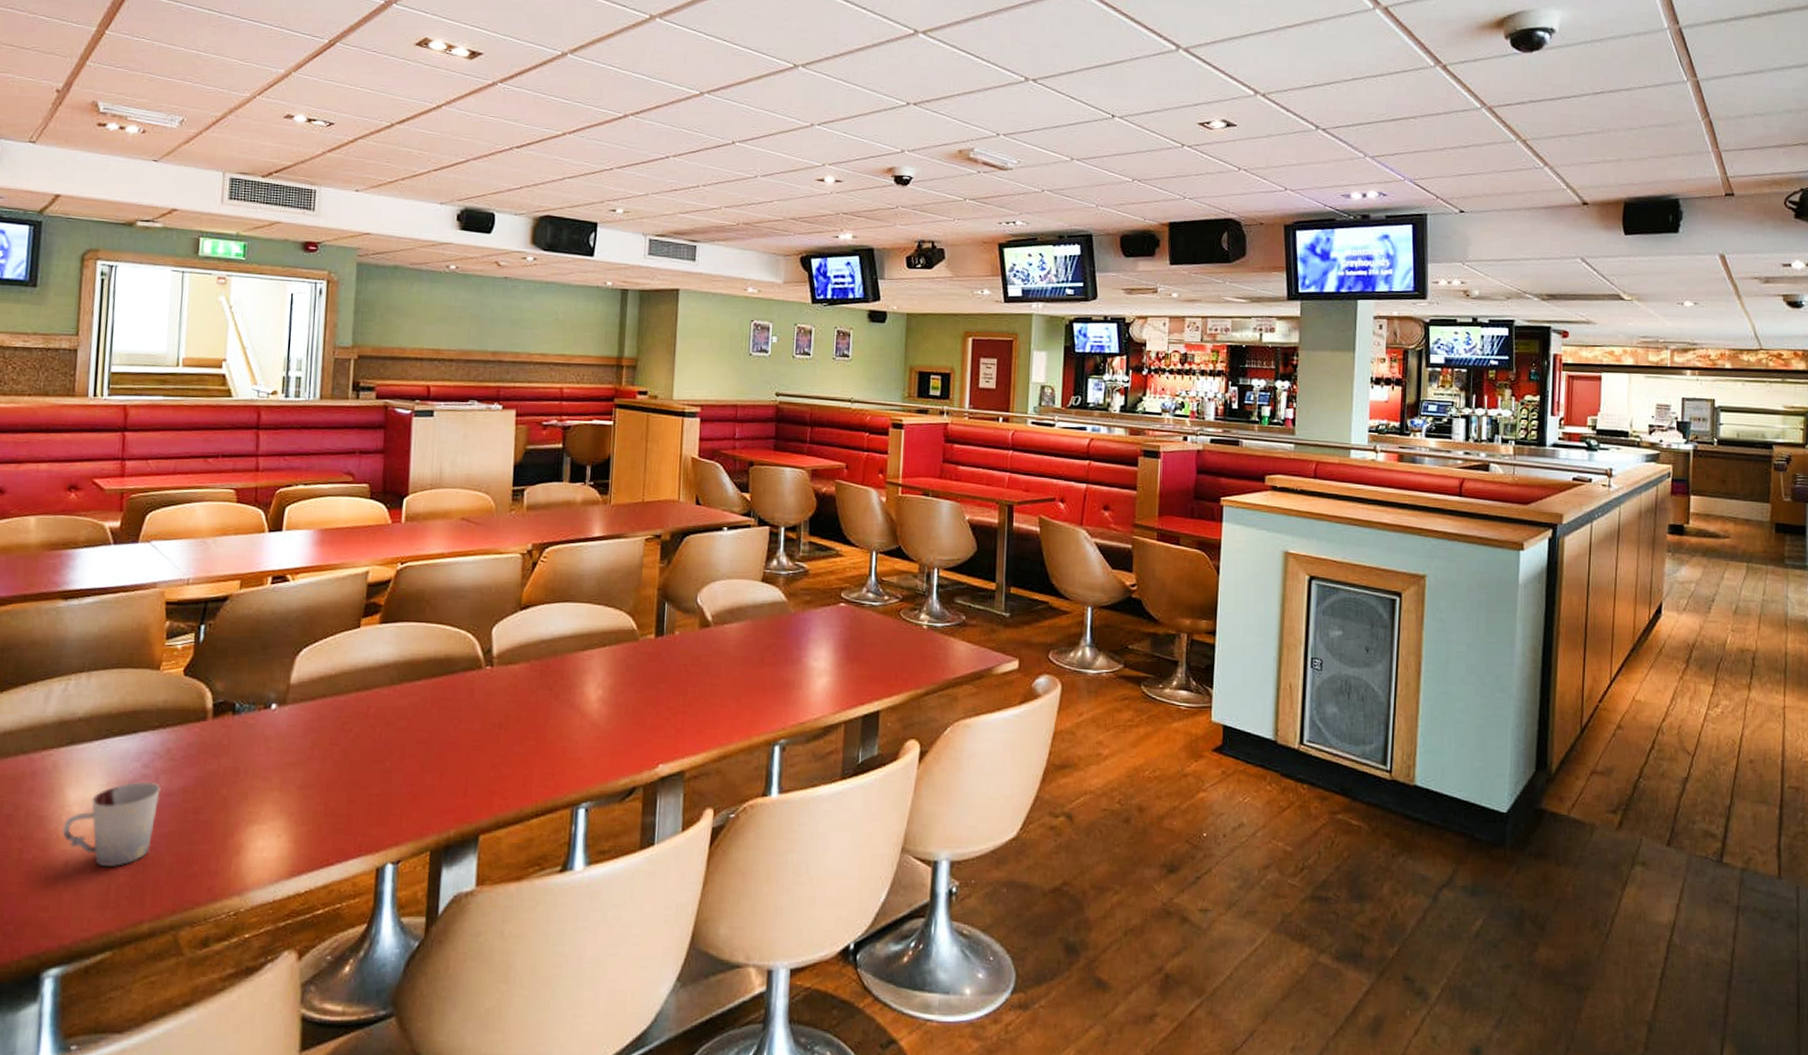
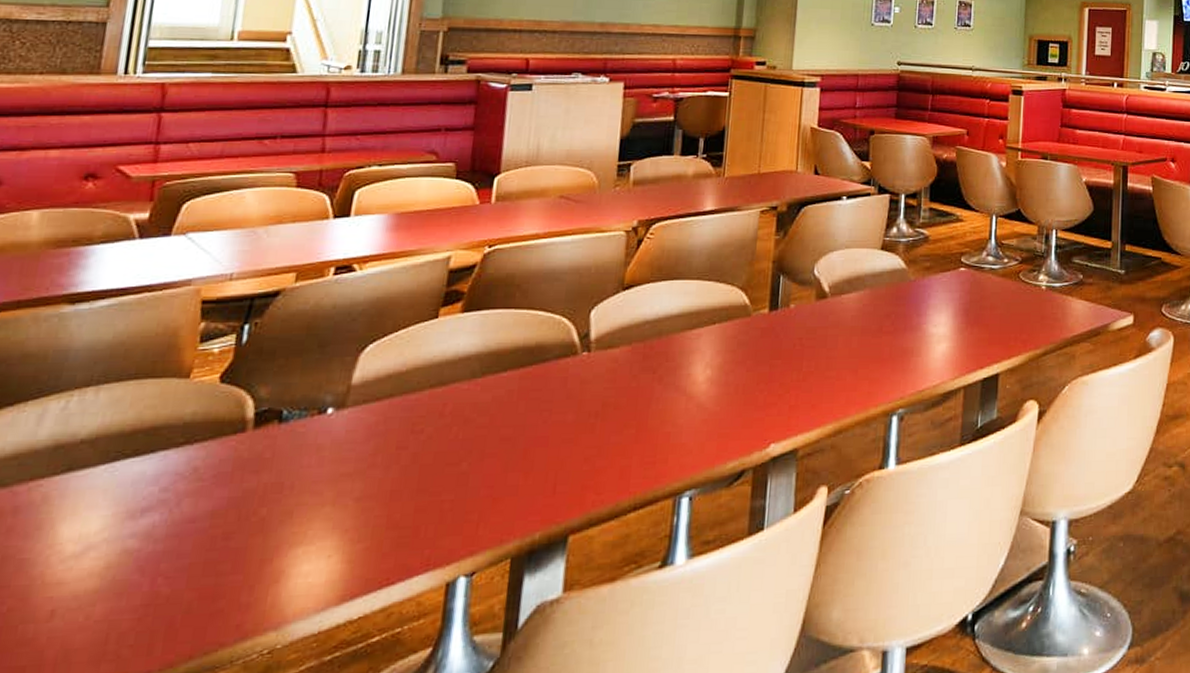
cup: present [62,782,161,866] -> none [49,508,183,612]

